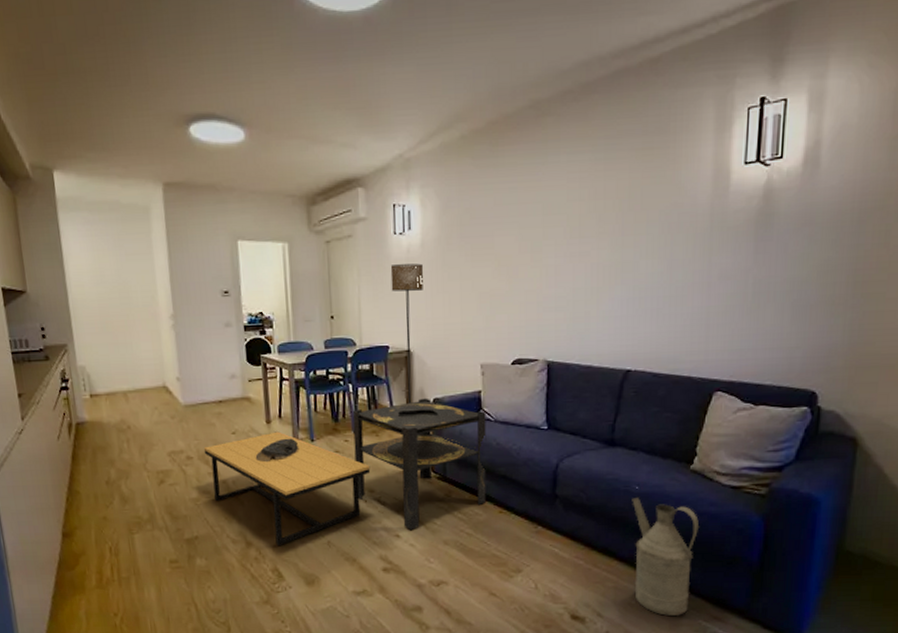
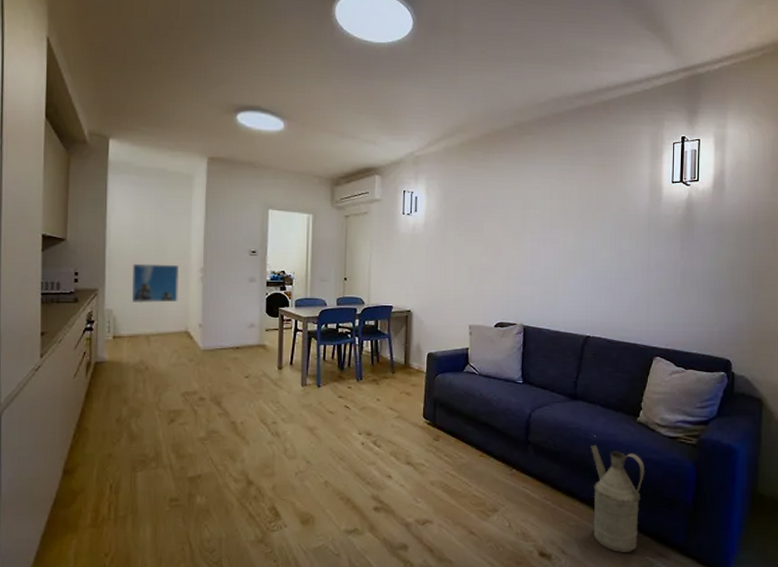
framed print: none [99,313,151,358] -> present [132,263,179,304]
coffee table: present [203,431,371,547] -> none [216,377,369,486]
decorative bowl: present [255,438,299,463] -> none [265,383,306,405]
side table: present [352,398,487,530] -> none [356,352,472,471]
floor lamp: present [390,263,424,404] -> none [398,239,426,357]

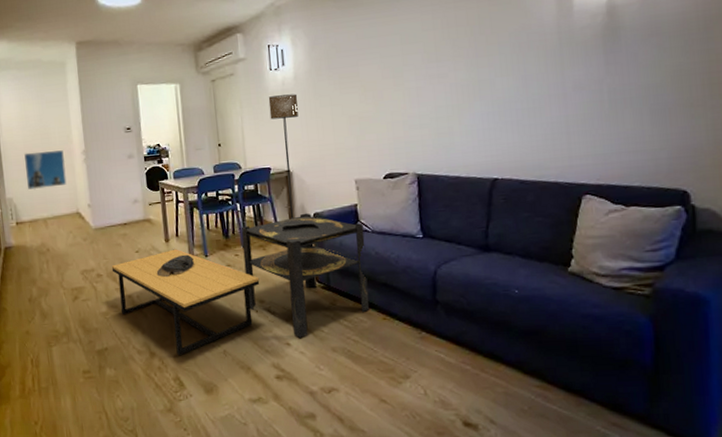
coffee table: none [216,377,369,486] -> present [111,249,260,356]
decorative bowl: none [265,383,306,405] -> present [156,254,195,278]
side table: none [356,352,472,471] -> present [241,213,370,338]
floor lamp: none [398,239,426,357] -> present [268,94,298,219]
watering can: present [591,444,645,552] -> none [512,300,585,422]

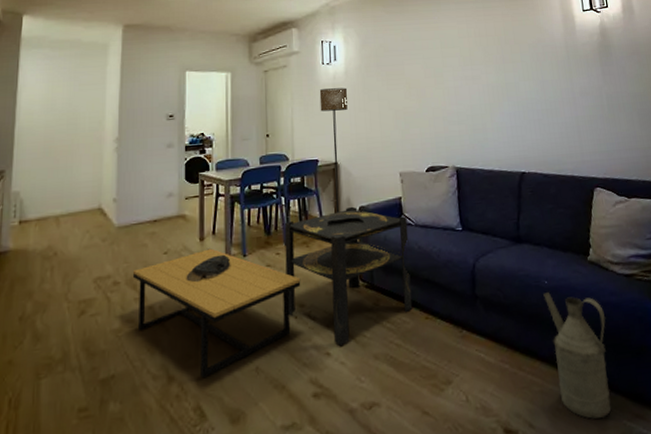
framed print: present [24,150,67,190] -> none [42,137,92,182]
watering can: none [512,300,585,422] -> present [543,291,612,419]

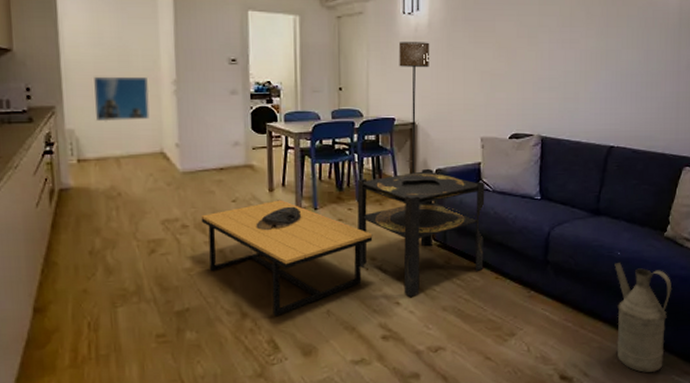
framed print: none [42,137,92,182] -> present [94,76,150,122]

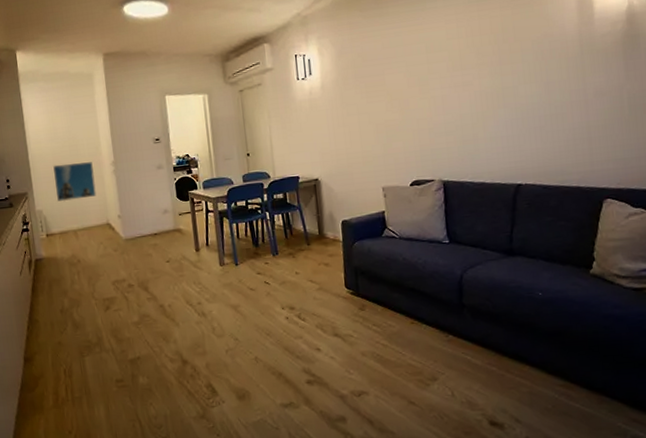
coffee table: present [201,200,373,317] -> none [142,258,290,364]
decorative bowl: present [256,206,302,231] -> none [187,263,226,287]
side table: present [357,168,485,297] -> none [270,220,398,343]
floor lamp: present [398,42,430,174] -> none [296,103,326,227]
watering can: present [614,262,672,373] -> none [536,302,607,419]

